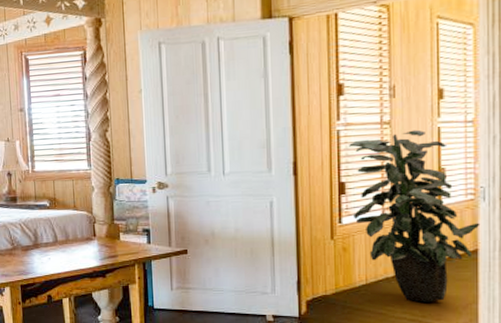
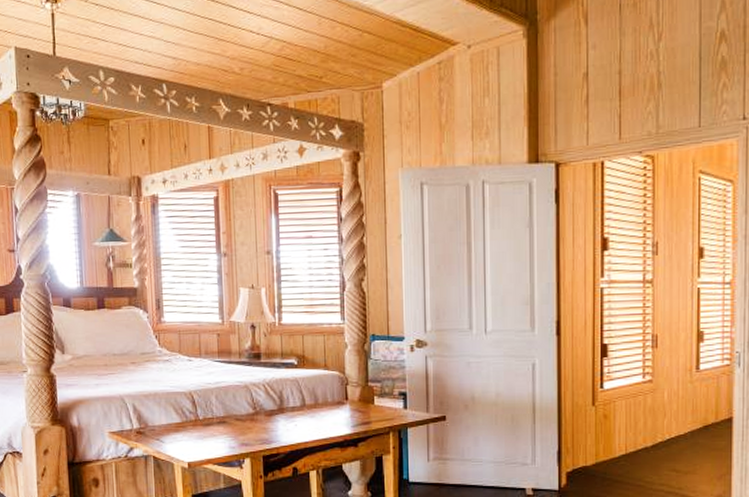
indoor plant: present [349,129,481,303] -> none [612,290,735,474]

